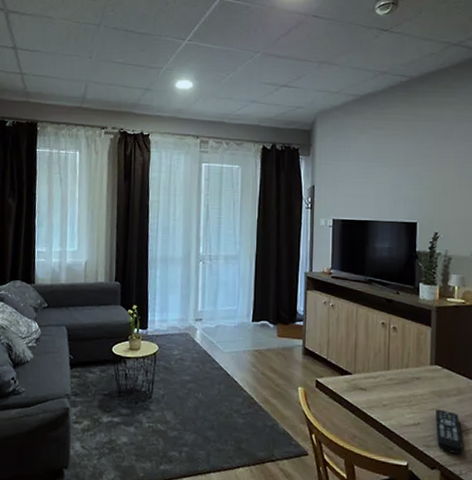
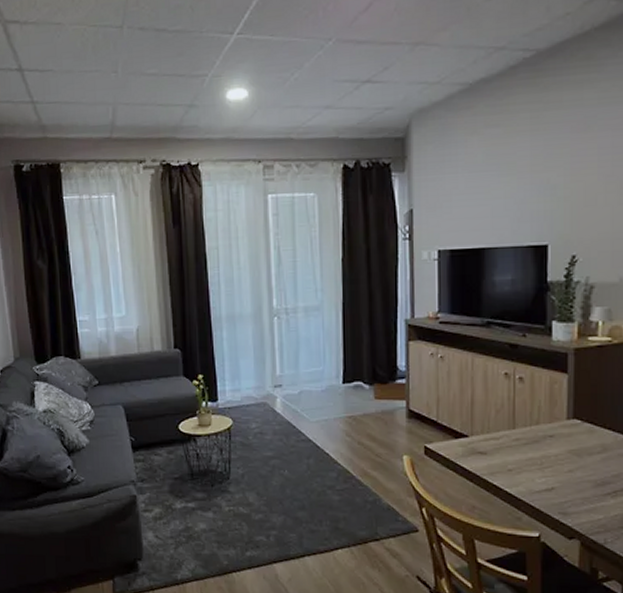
remote control: present [436,409,463,454] -> none [574,470,609,520]

